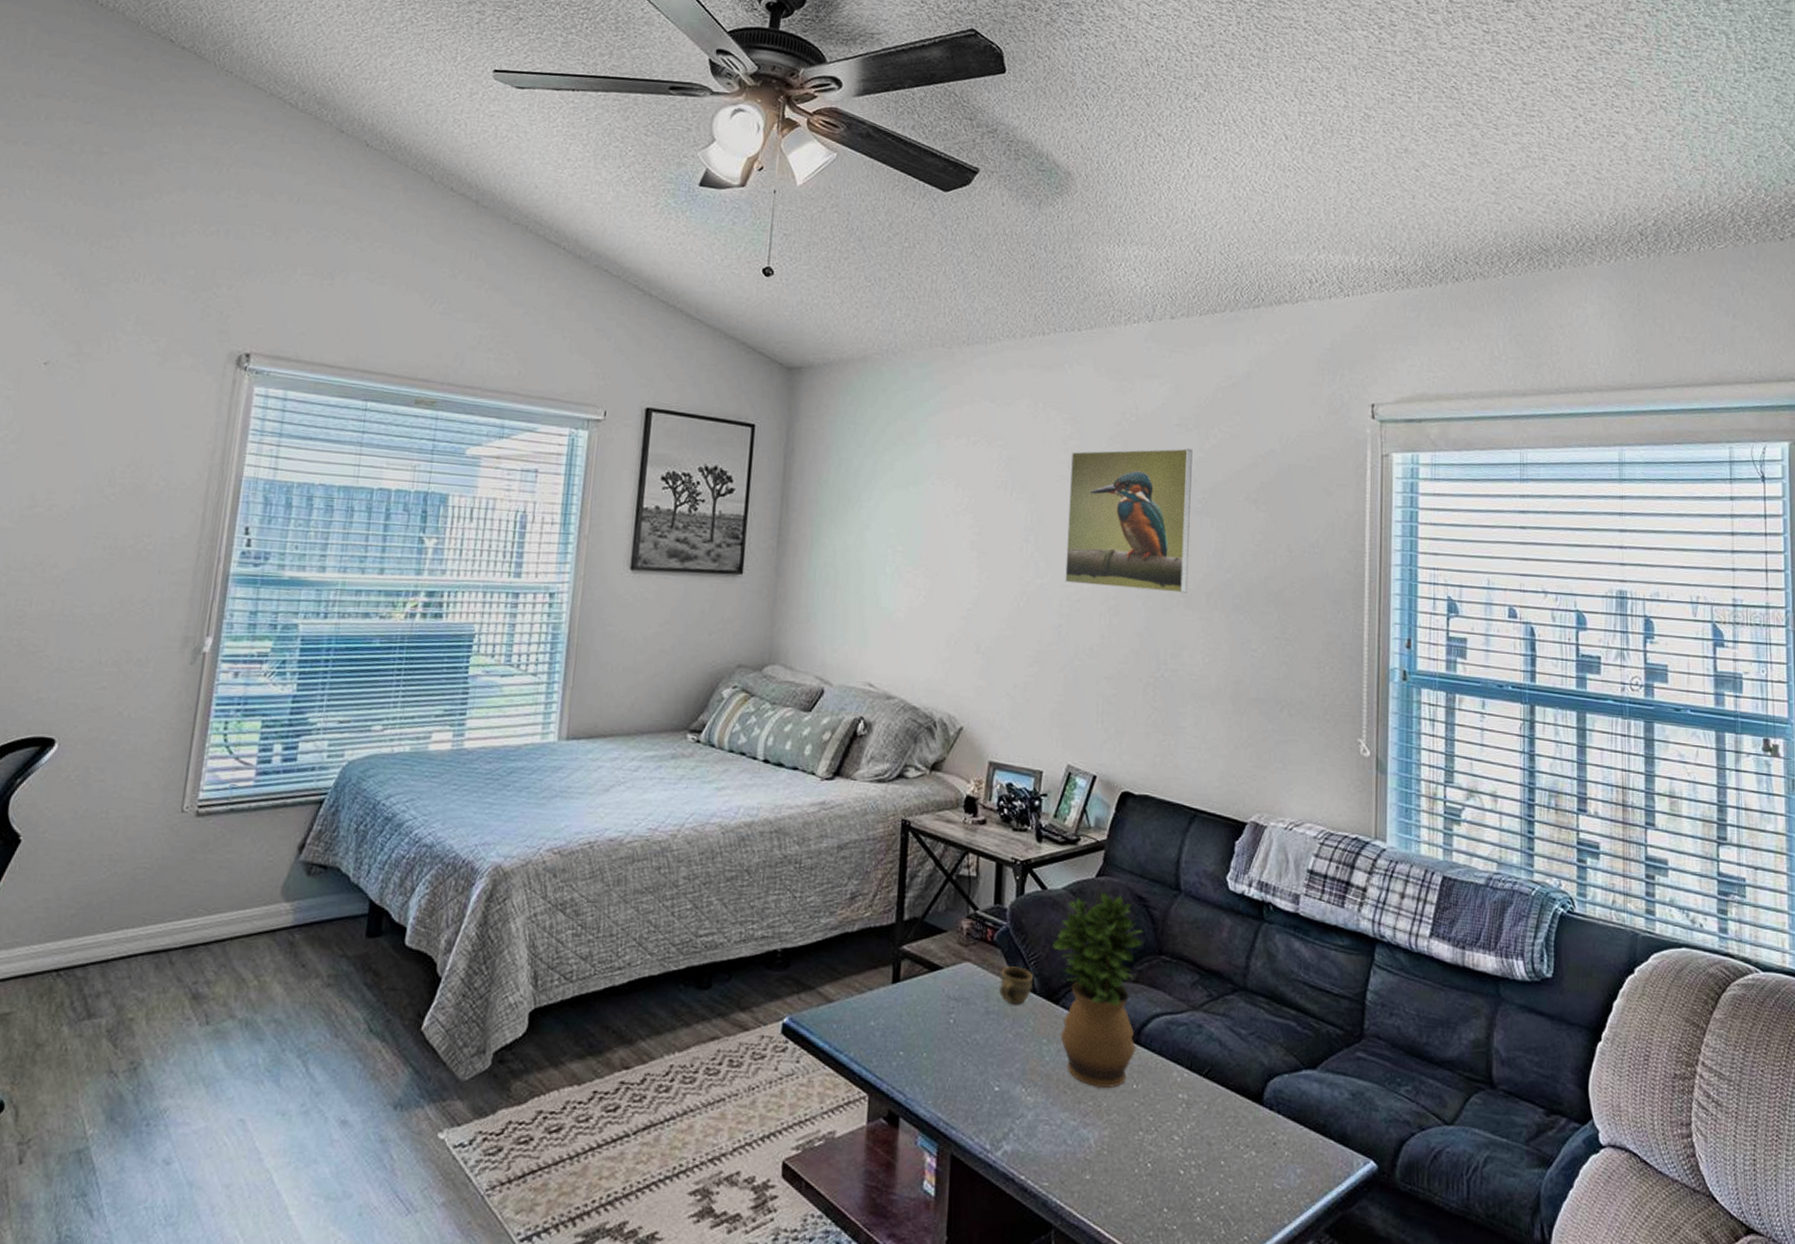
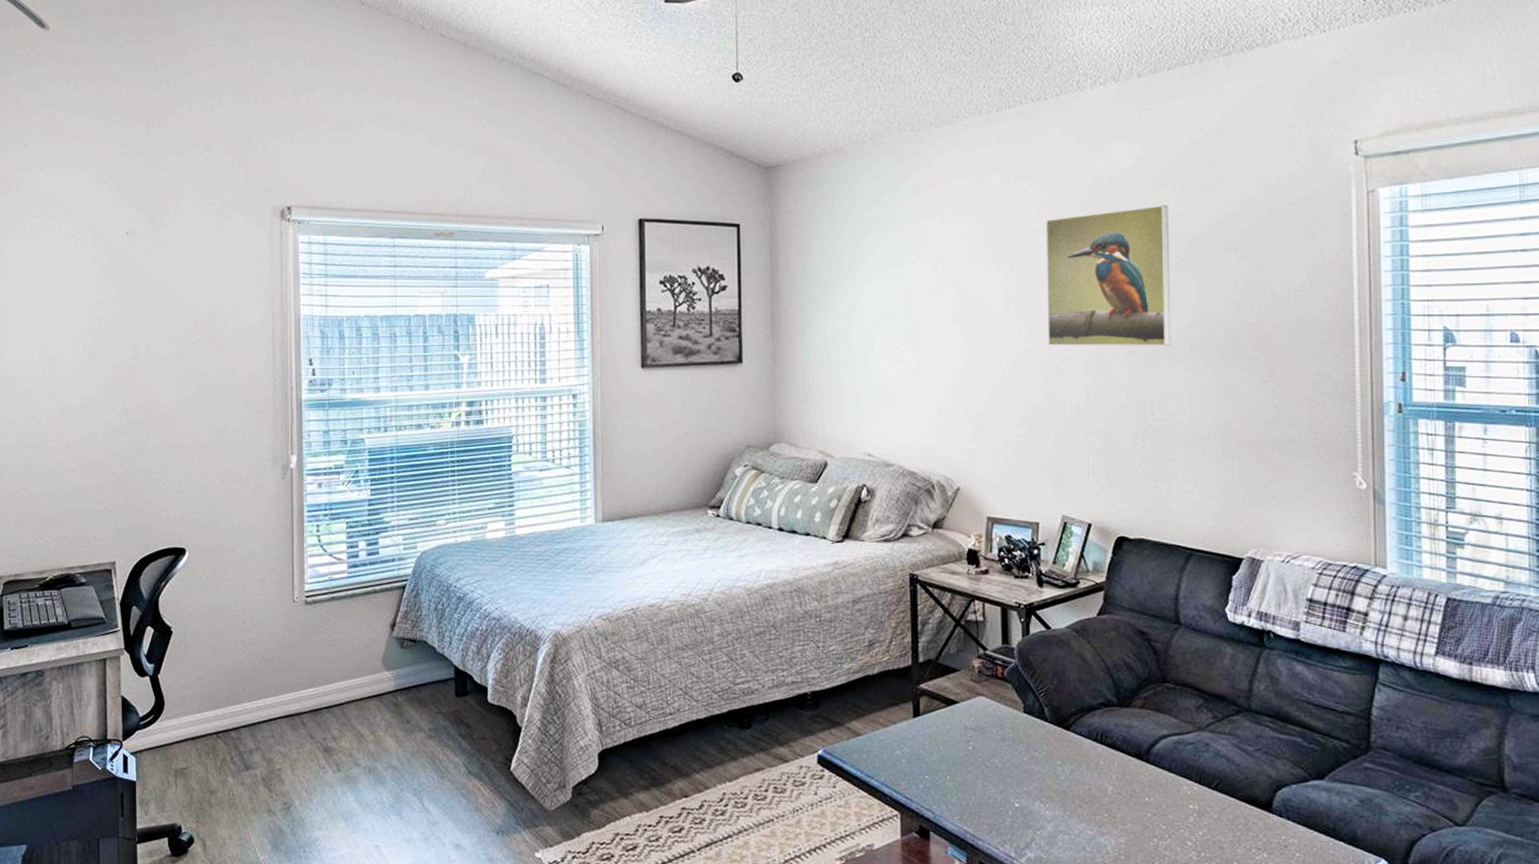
cup: present [998,966,1033,1005] -> none [1012,698,1043,732]
potted plant: present [1052,892,1144,1088] -> none [1059,629,1147,801]

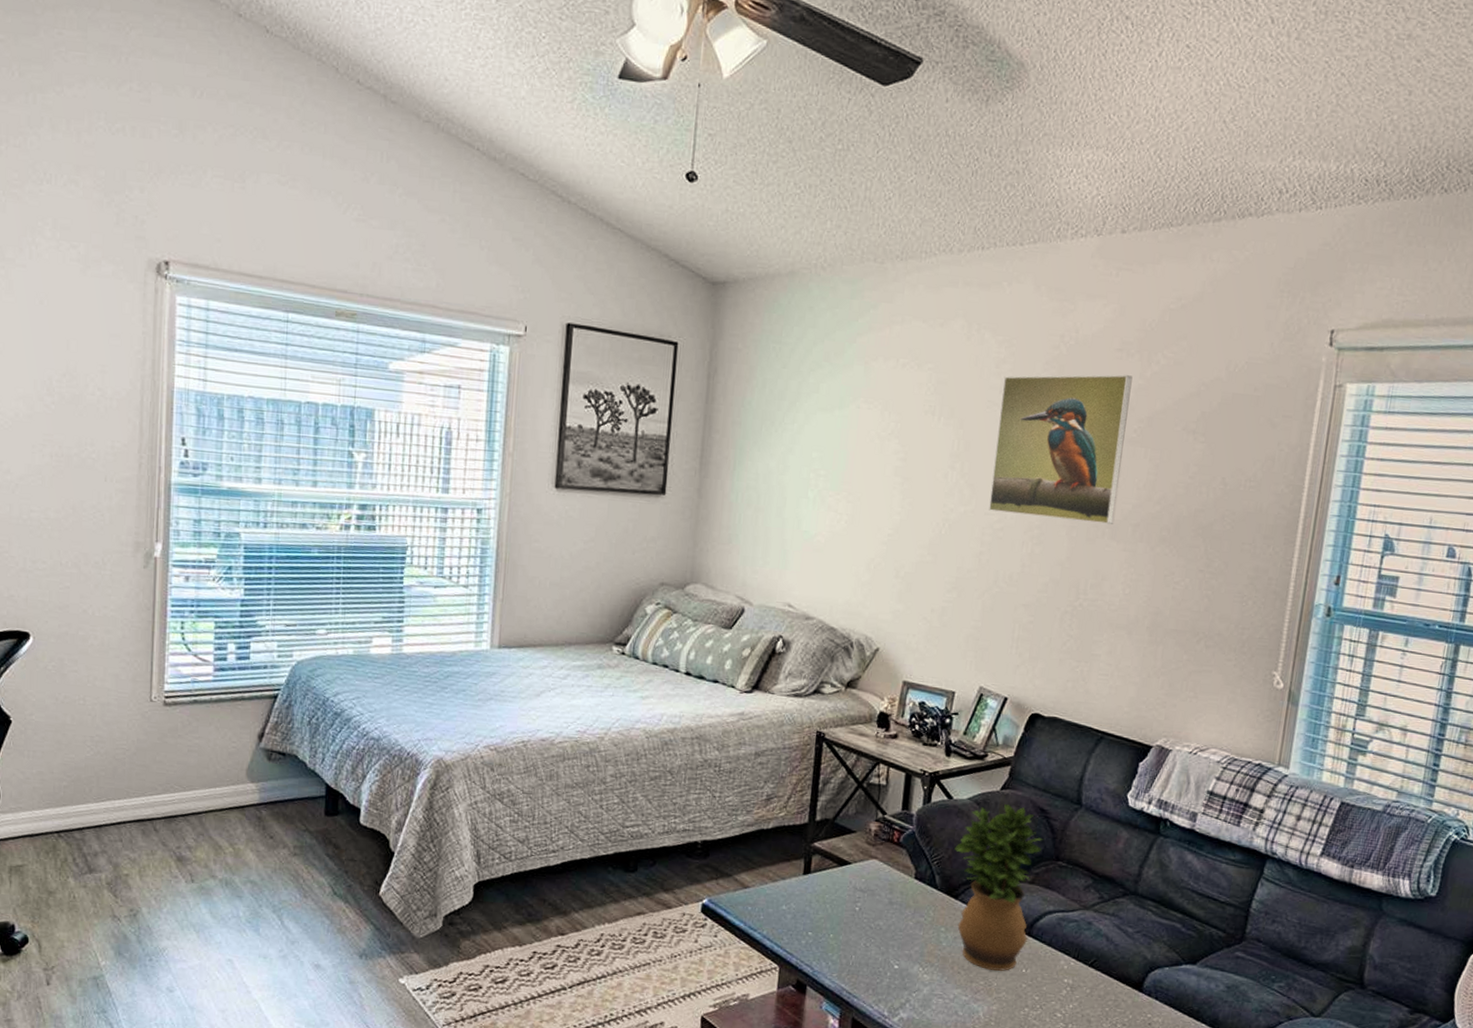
potted plant: none [1059,629,1147,801] -> present [954,803,1043,971]

